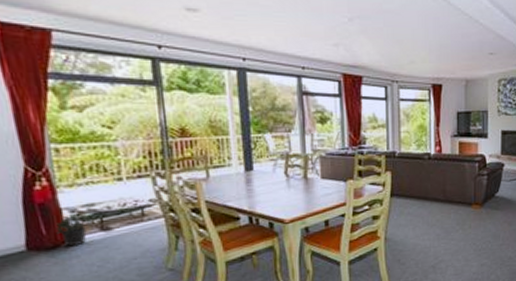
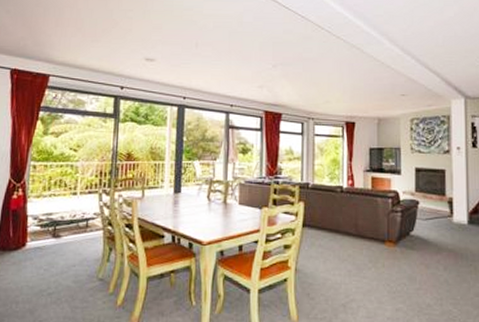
potted plant: present [55,211,96,247] -> none [19,219,51,250]

